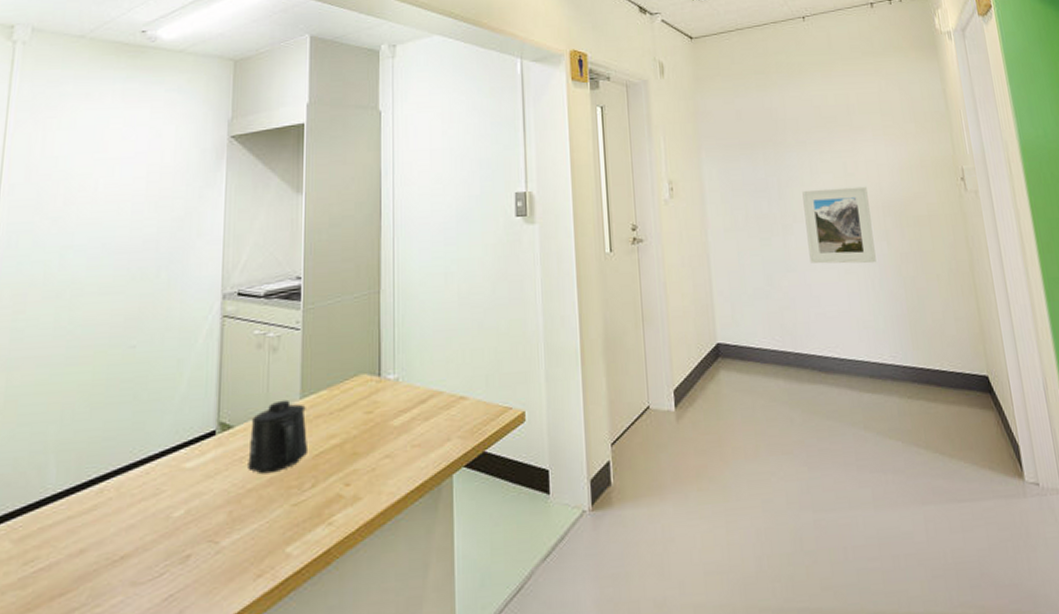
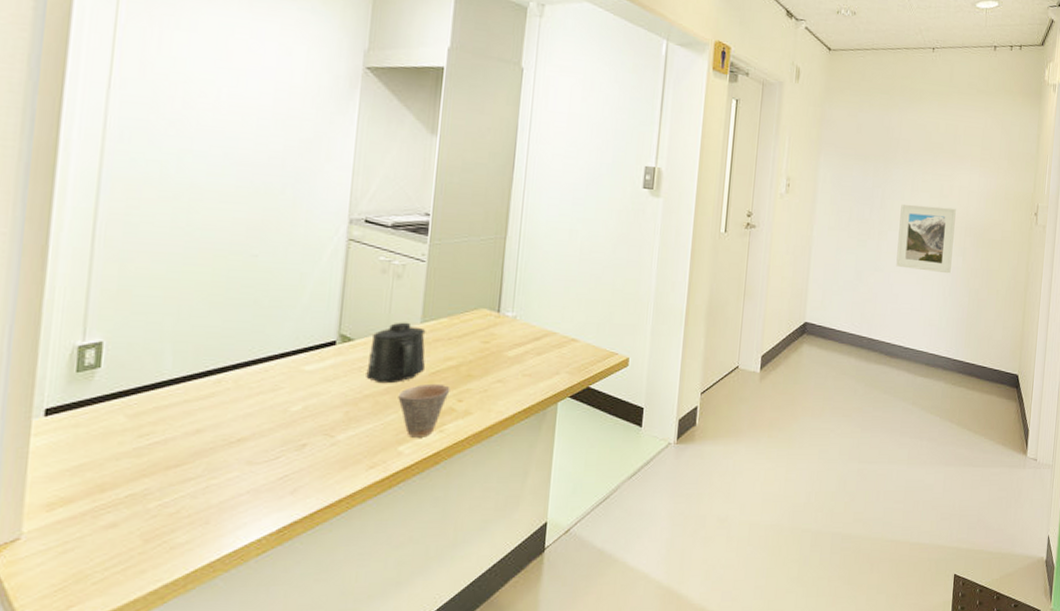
cup: none [282,466,336,535] -> present [398,383,450,437]

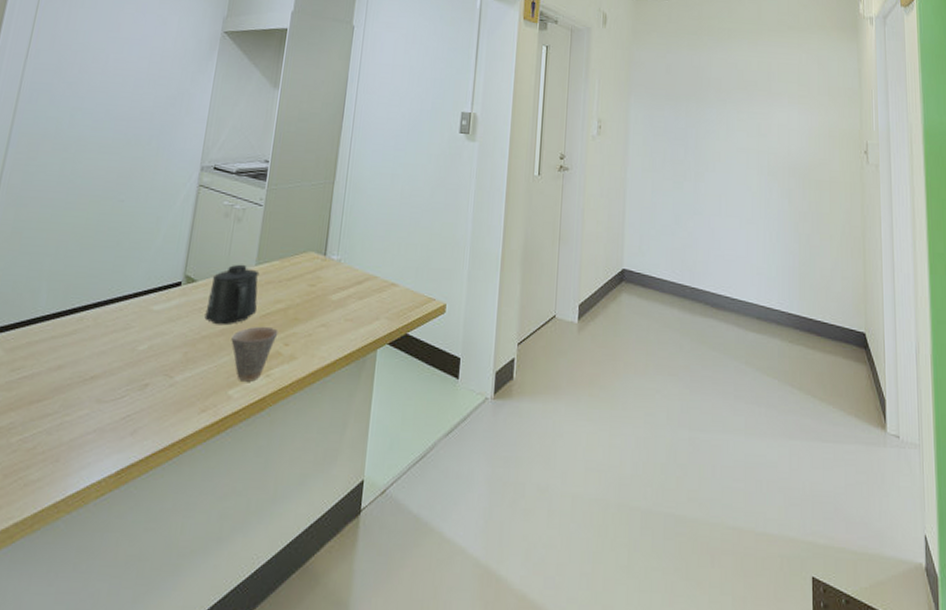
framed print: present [896,204,956,274] -> none [716,143,776,218]

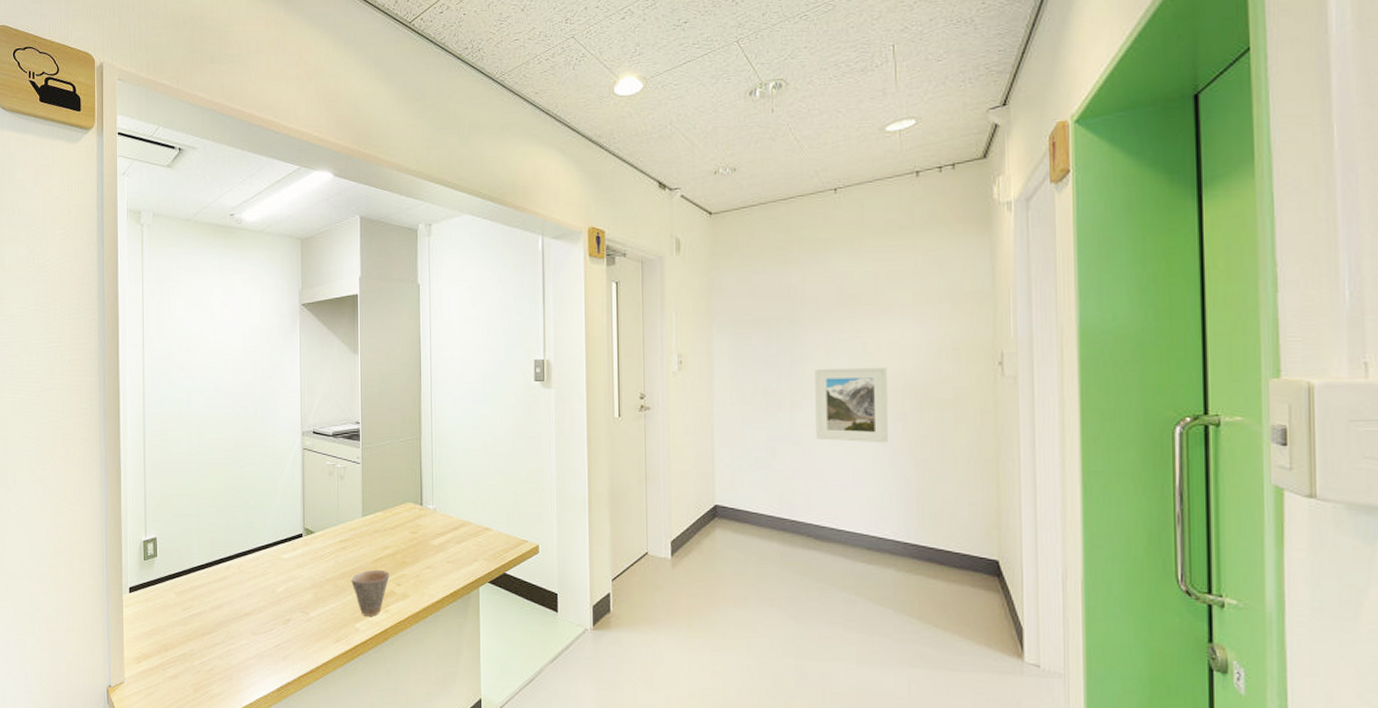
mug: present [204,264,260,326] -> none [326,516,369,570]
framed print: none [716,143,776,218] -> present [815,367,888,443]

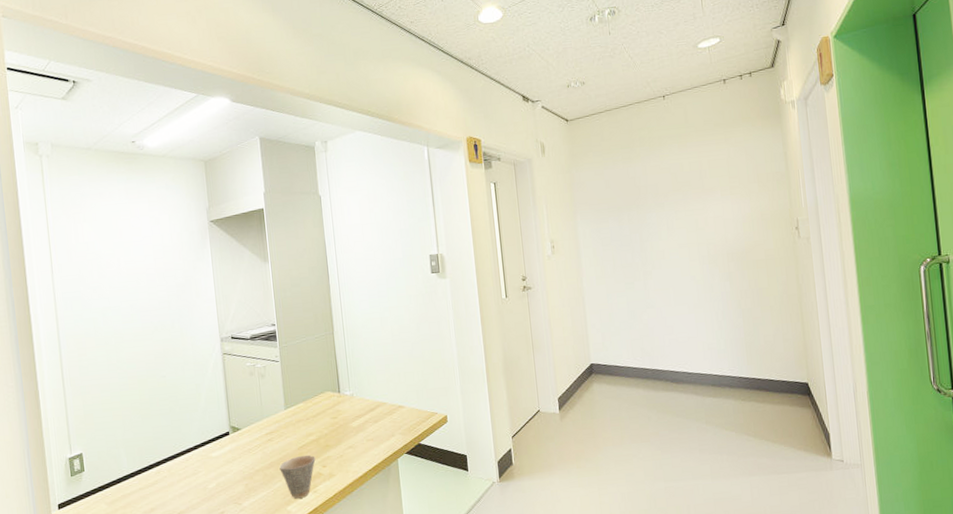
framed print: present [815,367,888,443] -> none [660,238,720,301]

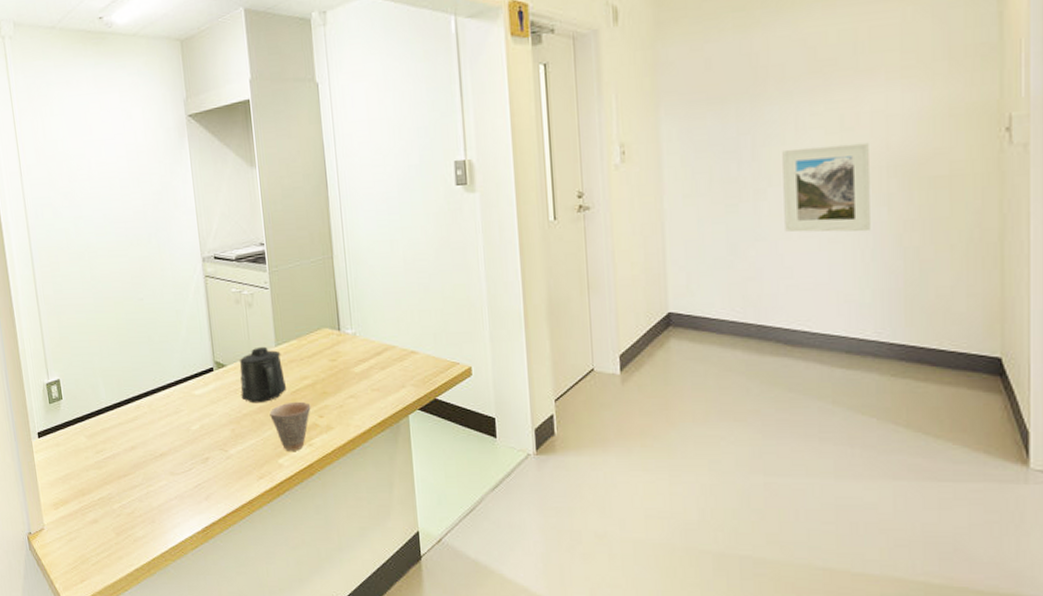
mug: none [252,410,295,460] -> present [239,346,287,404]
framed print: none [660,238,720,301] -> present [782,142,870,233]

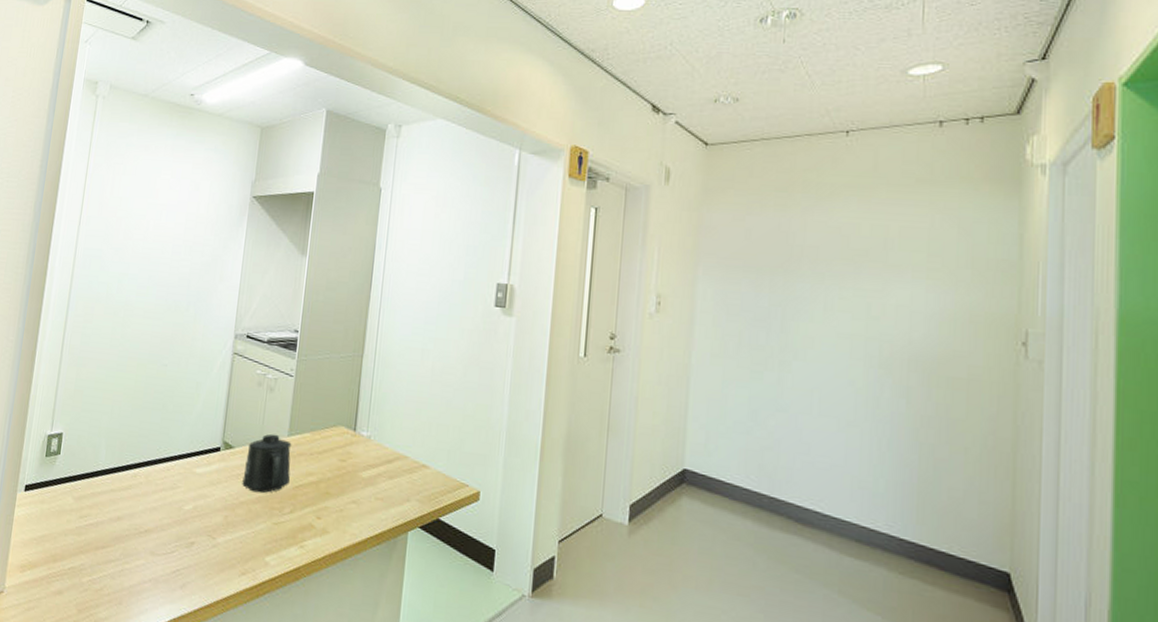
cup: present [269,401,311,451] -> none [267,497,311,551]
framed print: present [782,142,870,233] -> none [806,327,892,421]

